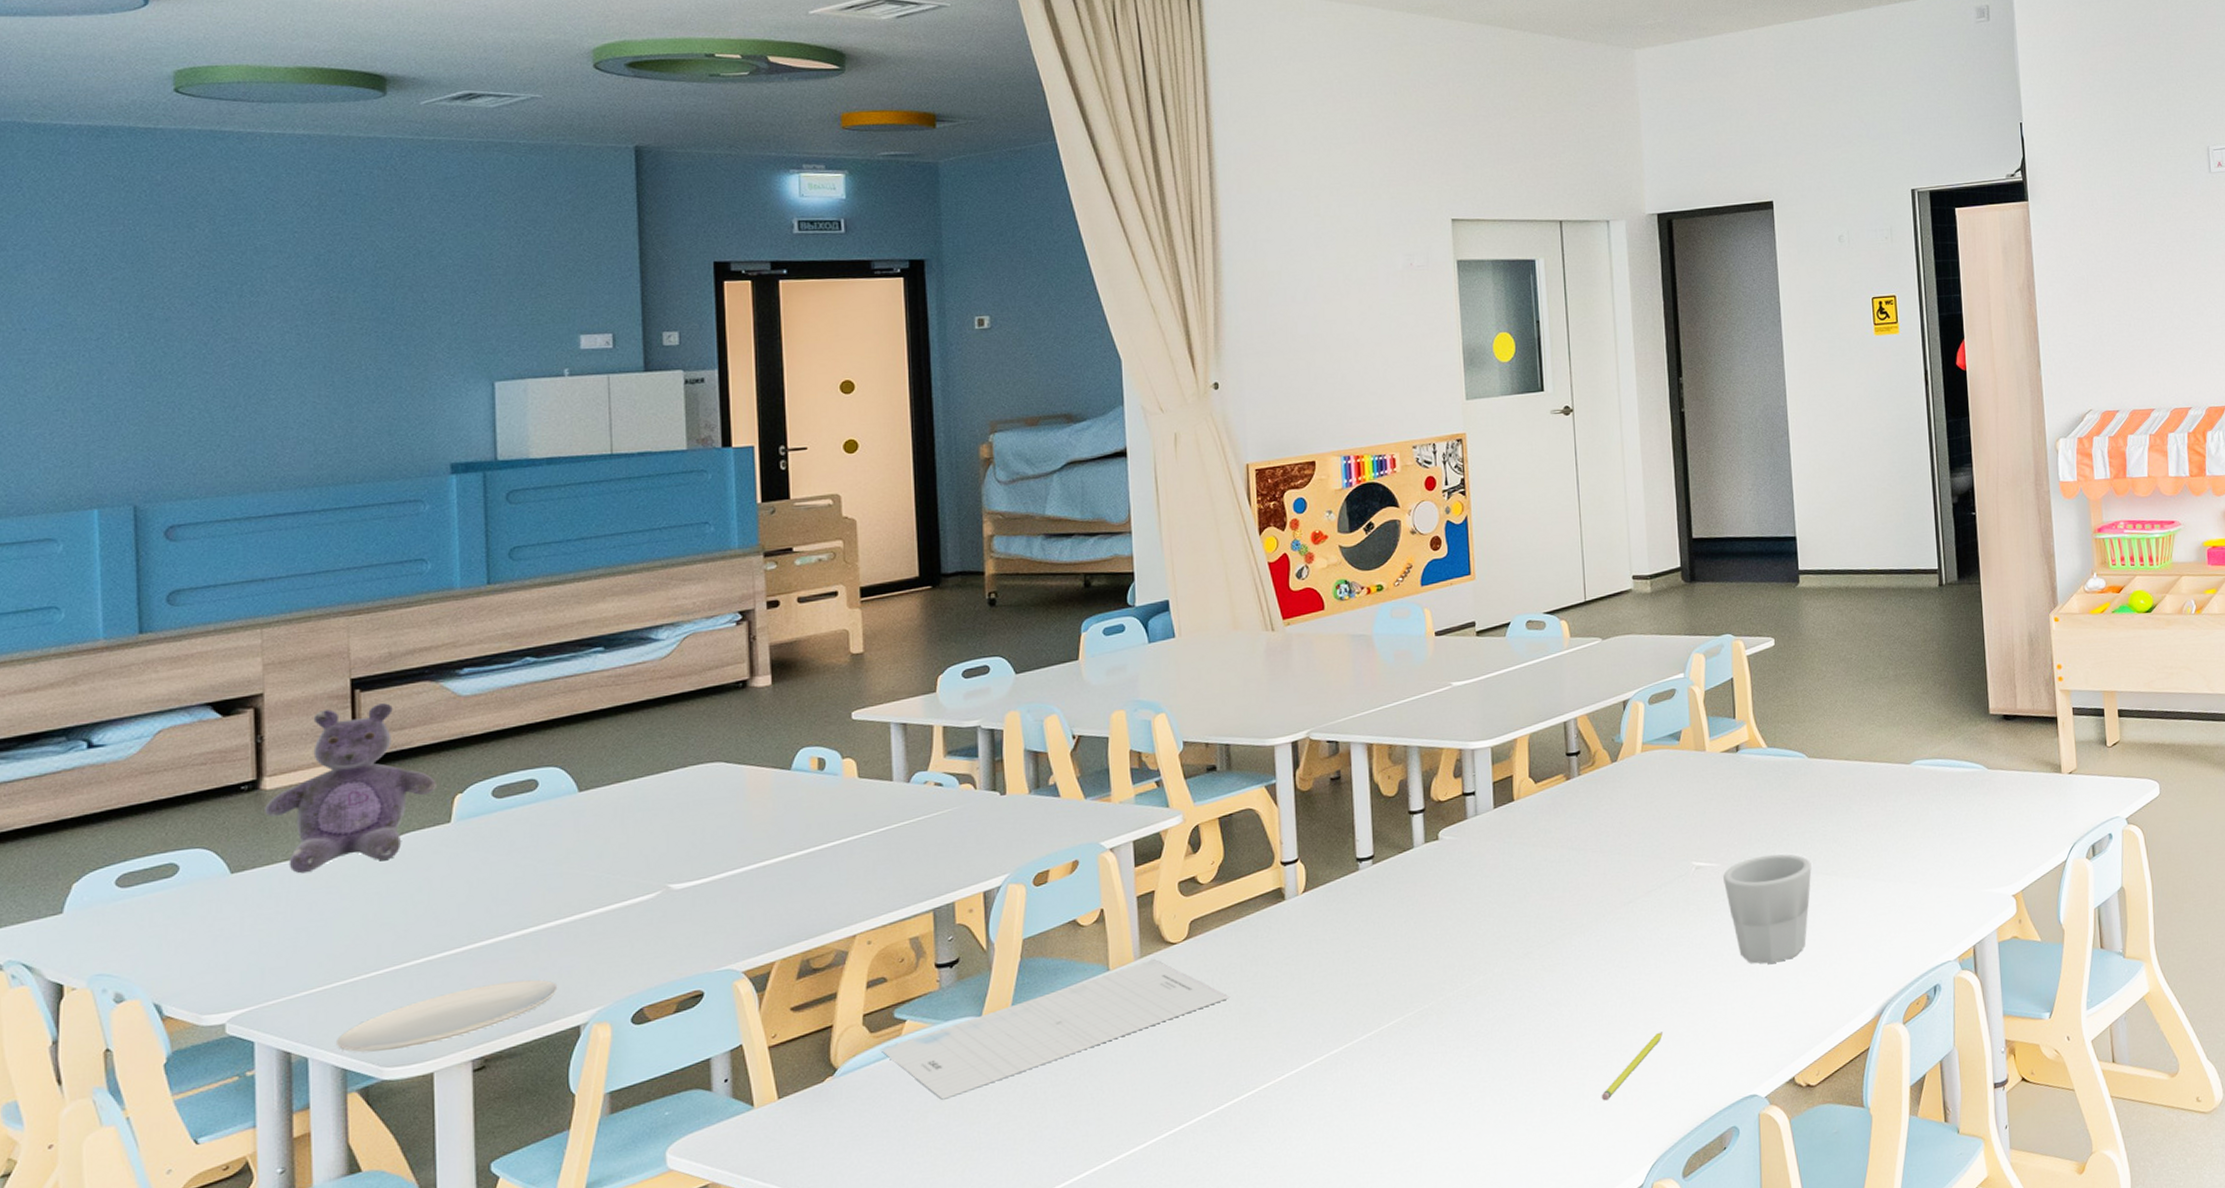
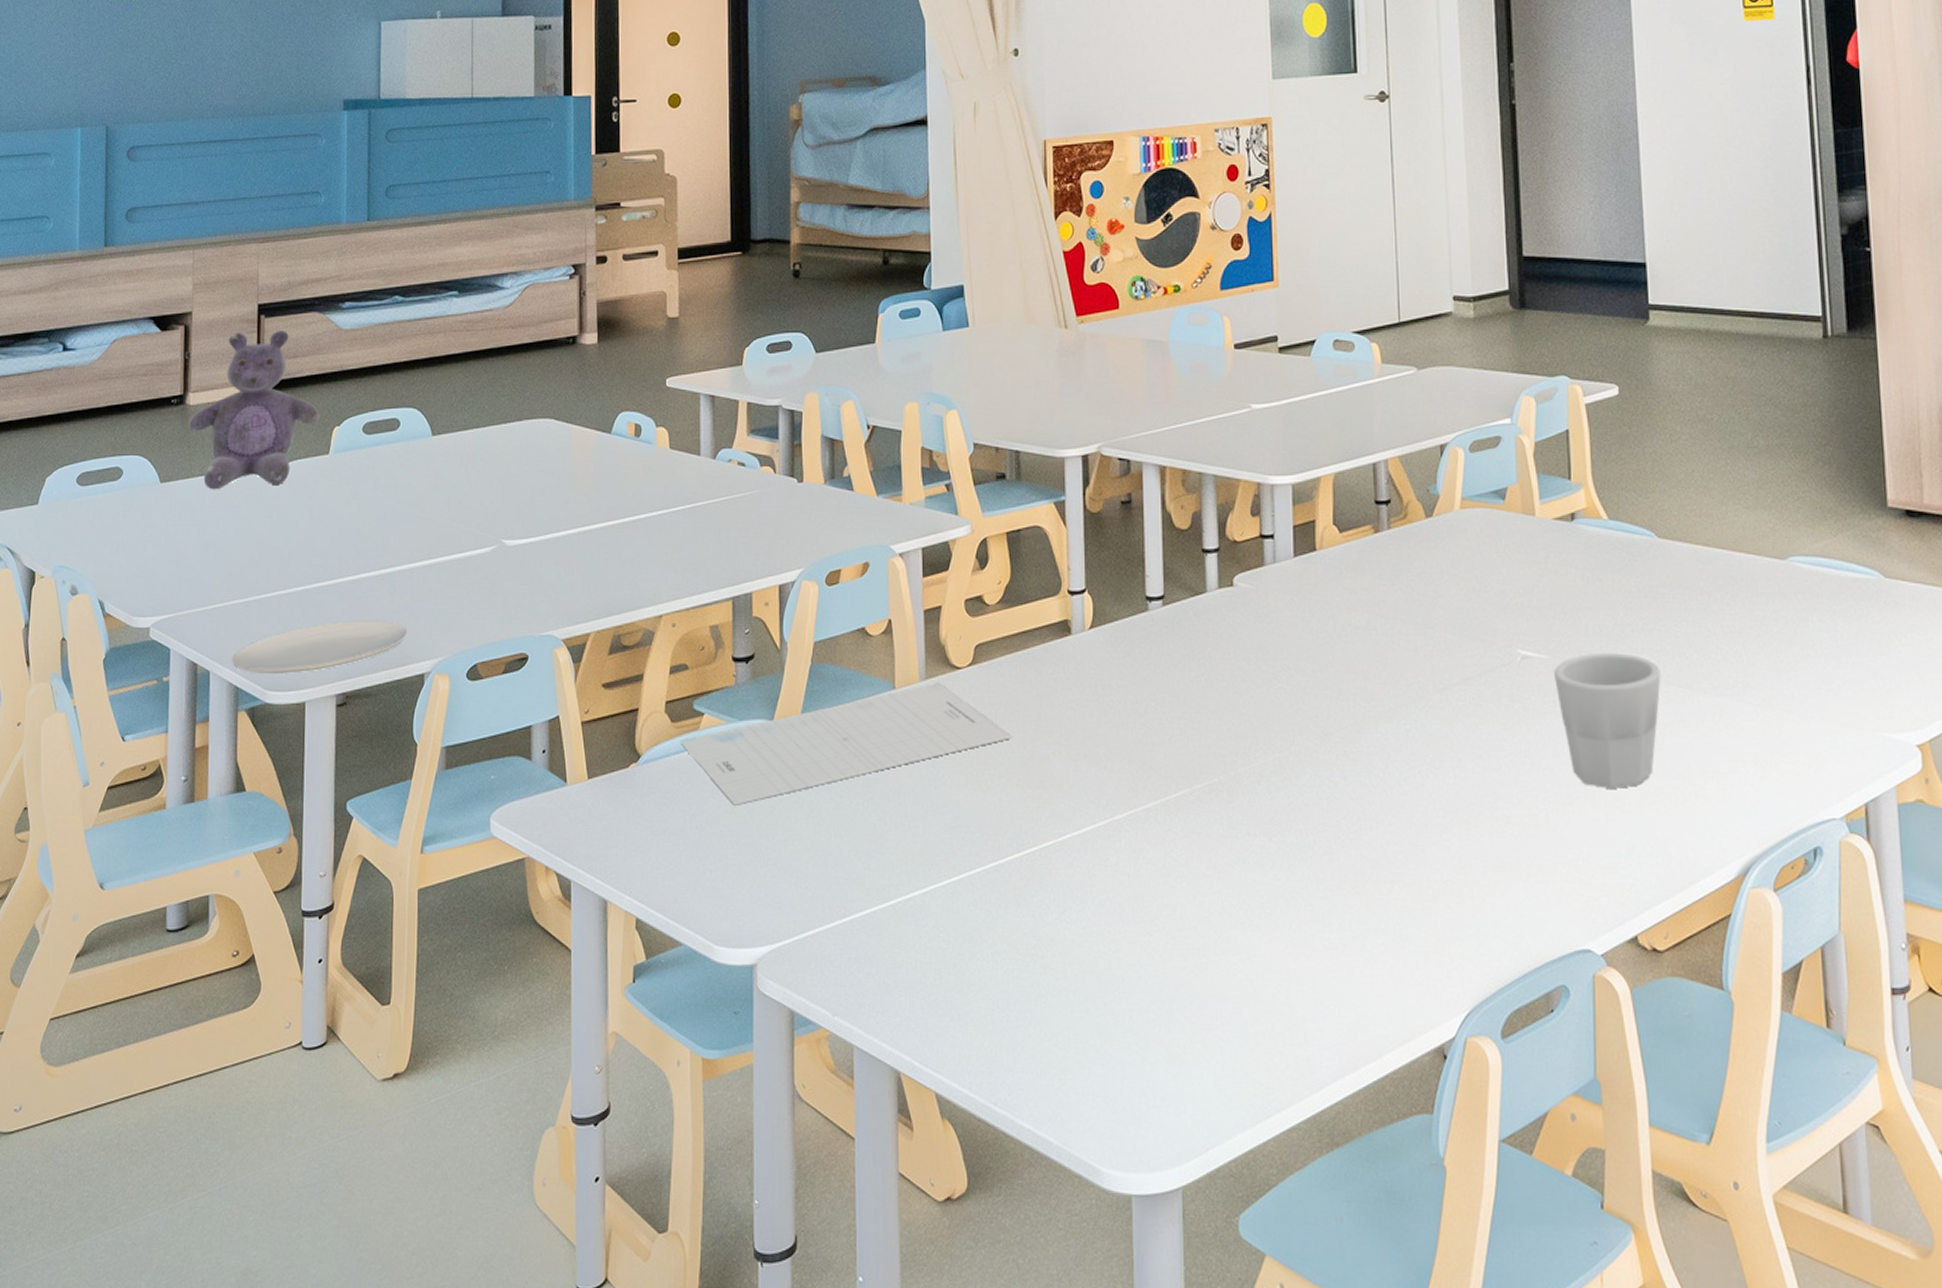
pencil: present [1601,1032,1663,1101] -> none [1408,853,1480,927]

